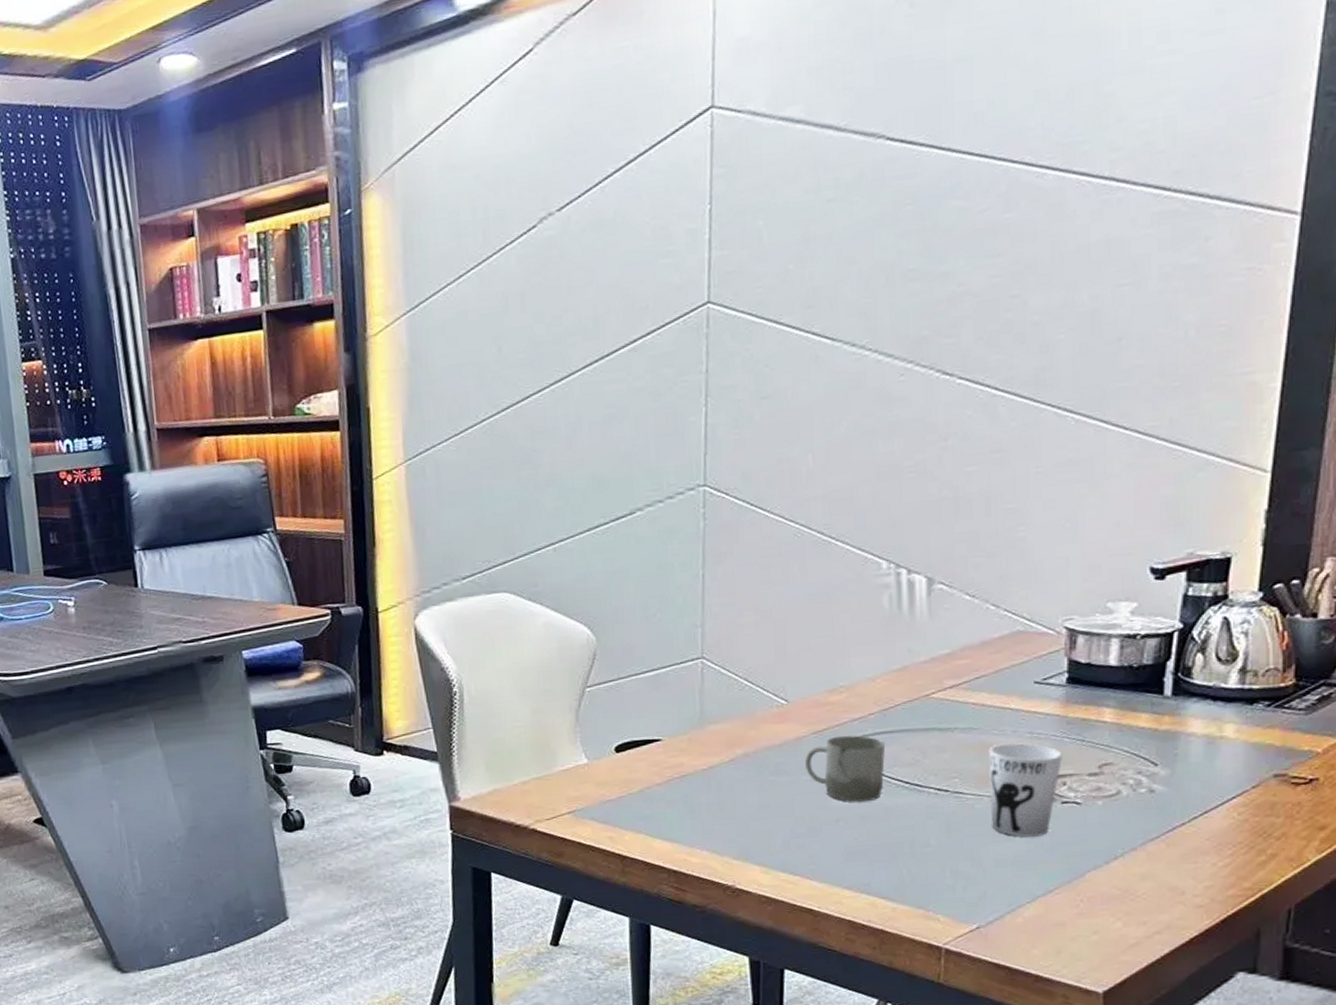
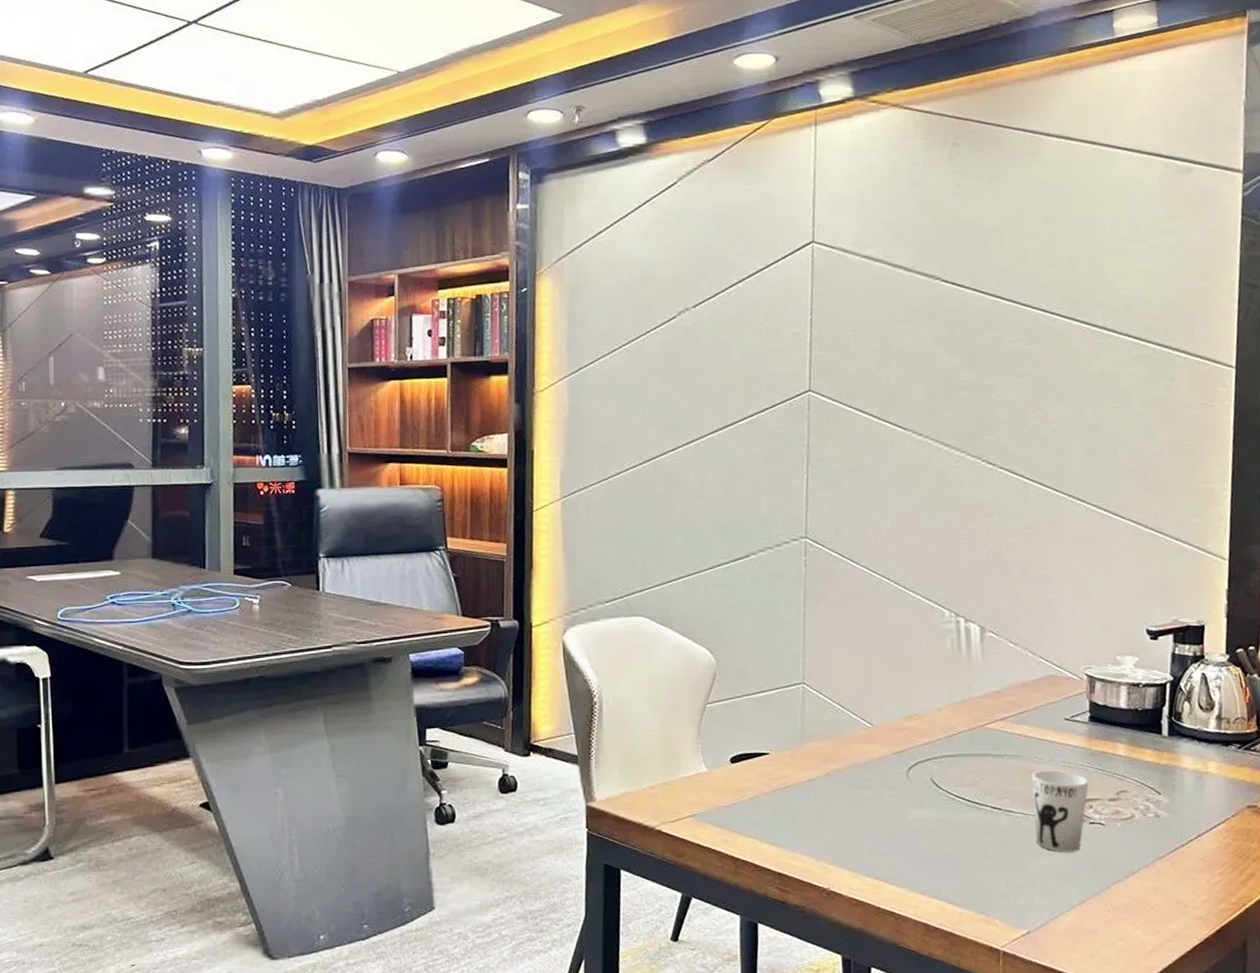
cup: present [805,735,886,802] -> none [887,757,951,816]

